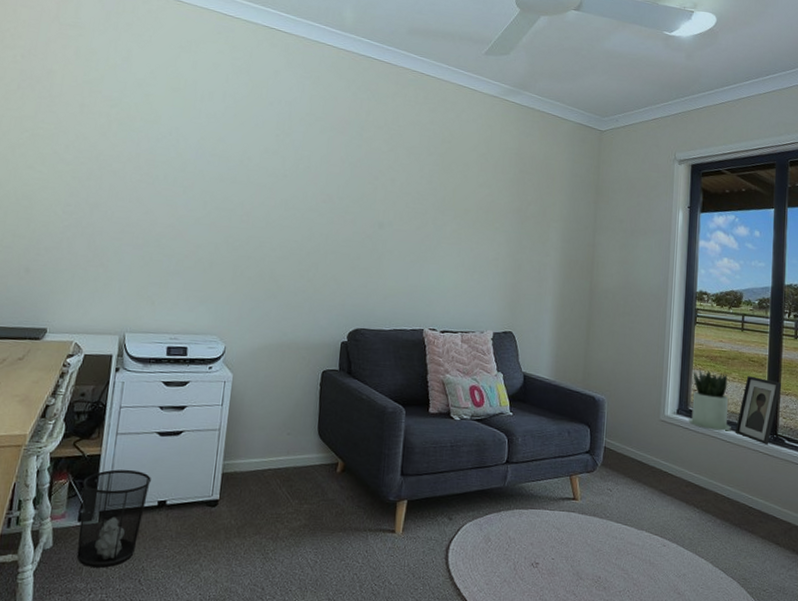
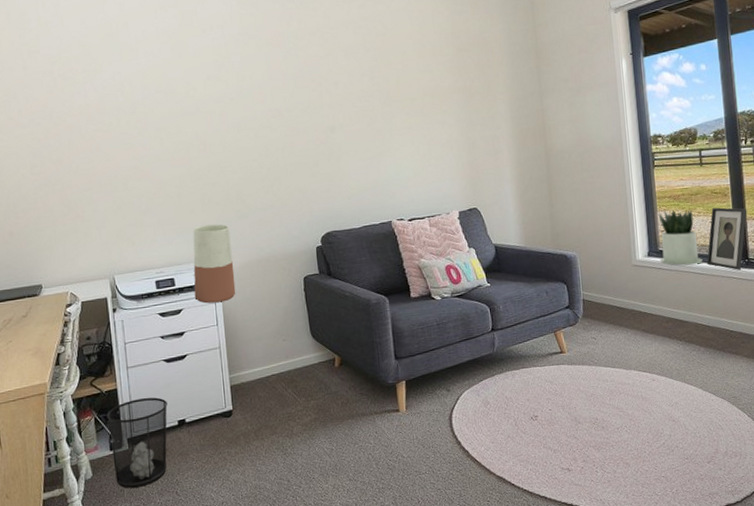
vase: none [204,297,257,382] -> present [192,224,236,304]

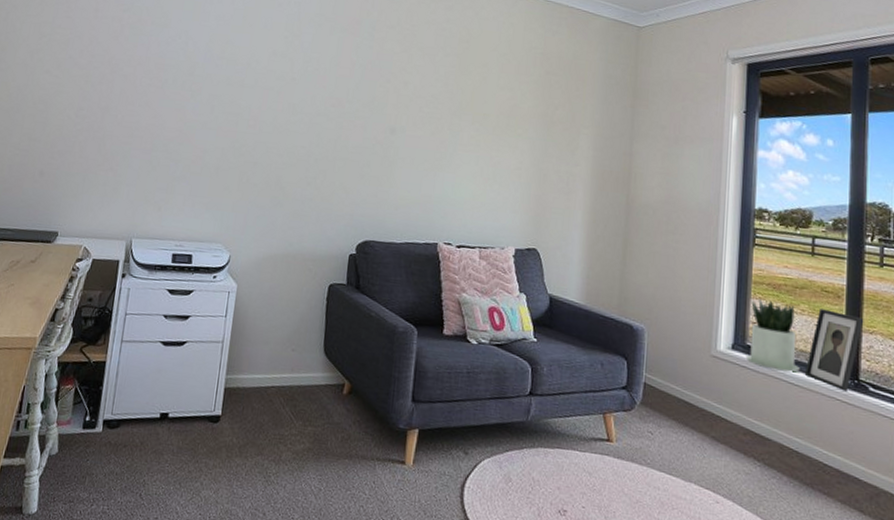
waste bin: present [106,397,168,488] -> none [80,378,154,479]
vase: present [192,224,236,304] -> none [208,204,262,293]

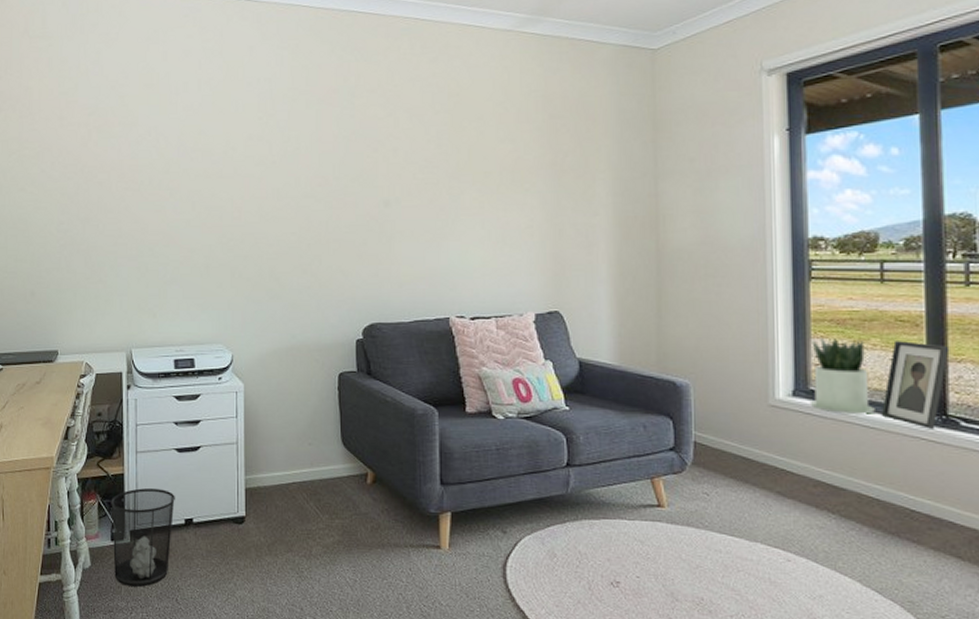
waste bin: none [80,378,154,479] -> present [111,488,175,587]

